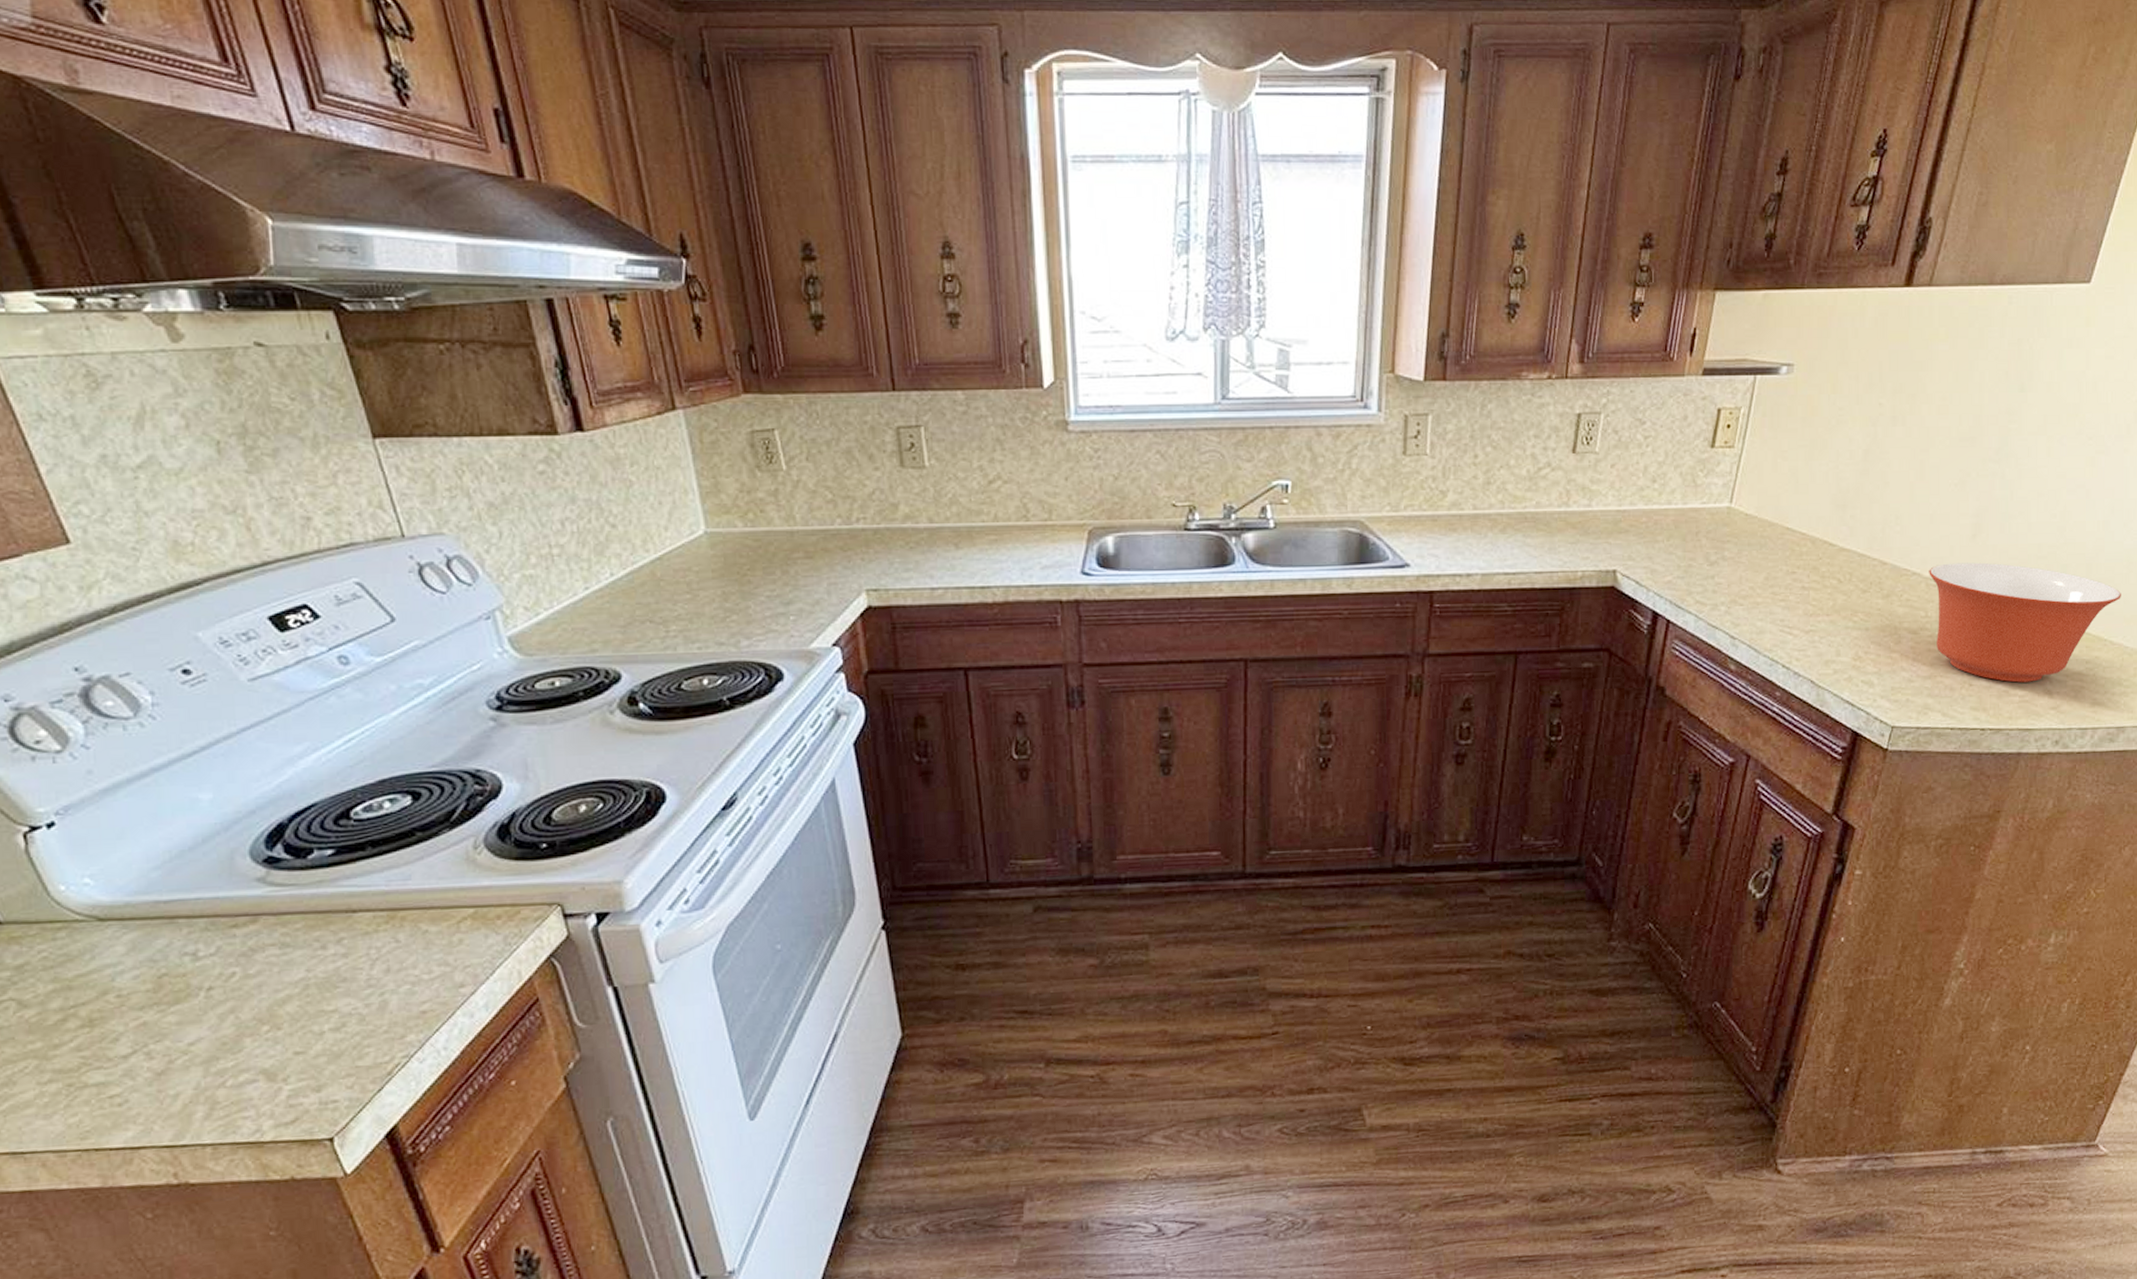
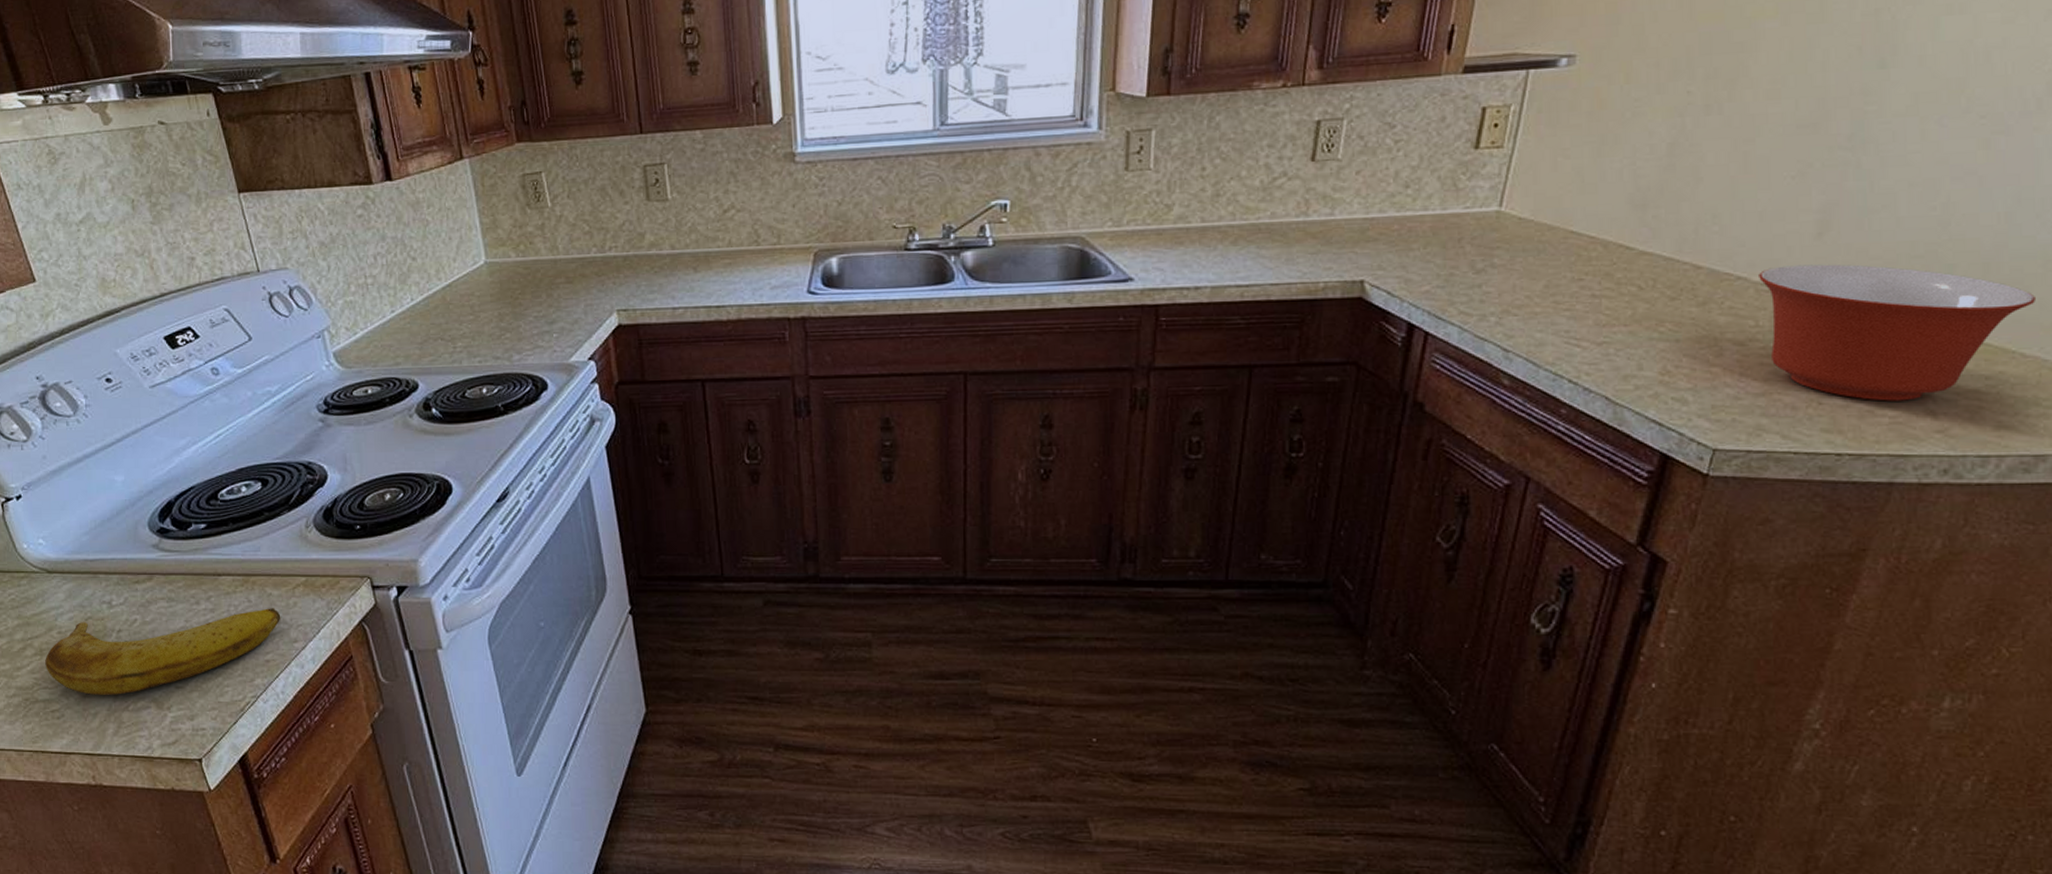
banana: none [97,948,442,1072] -> present [45,608,281,695]

